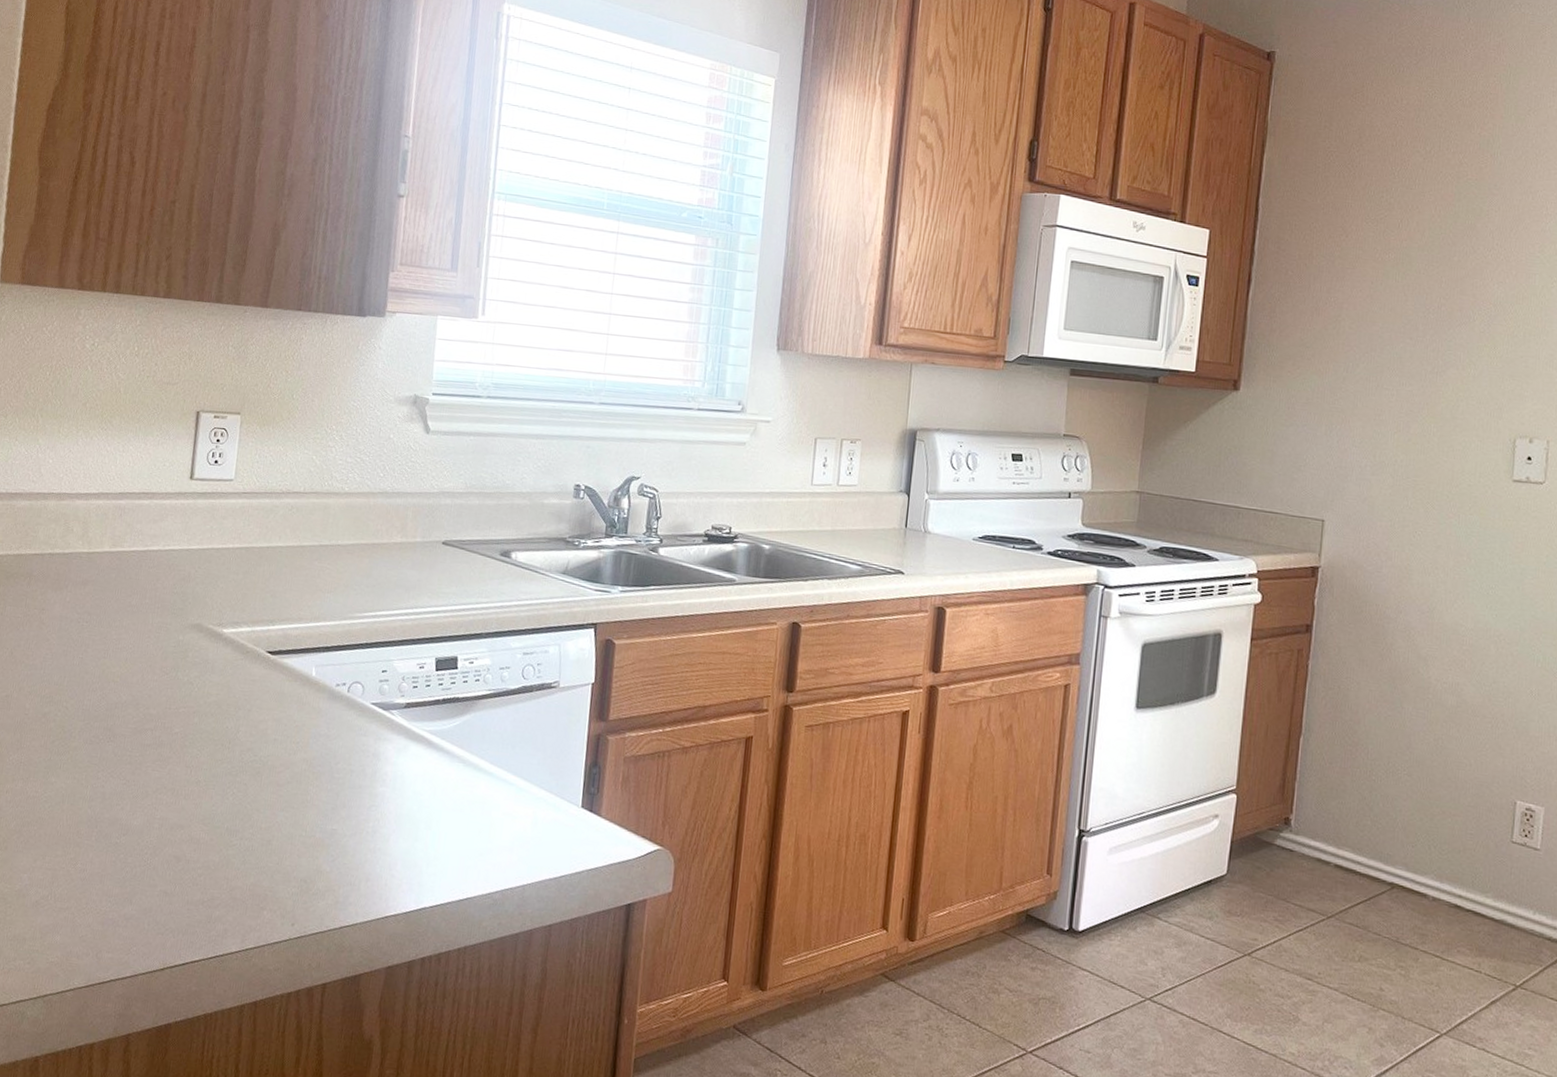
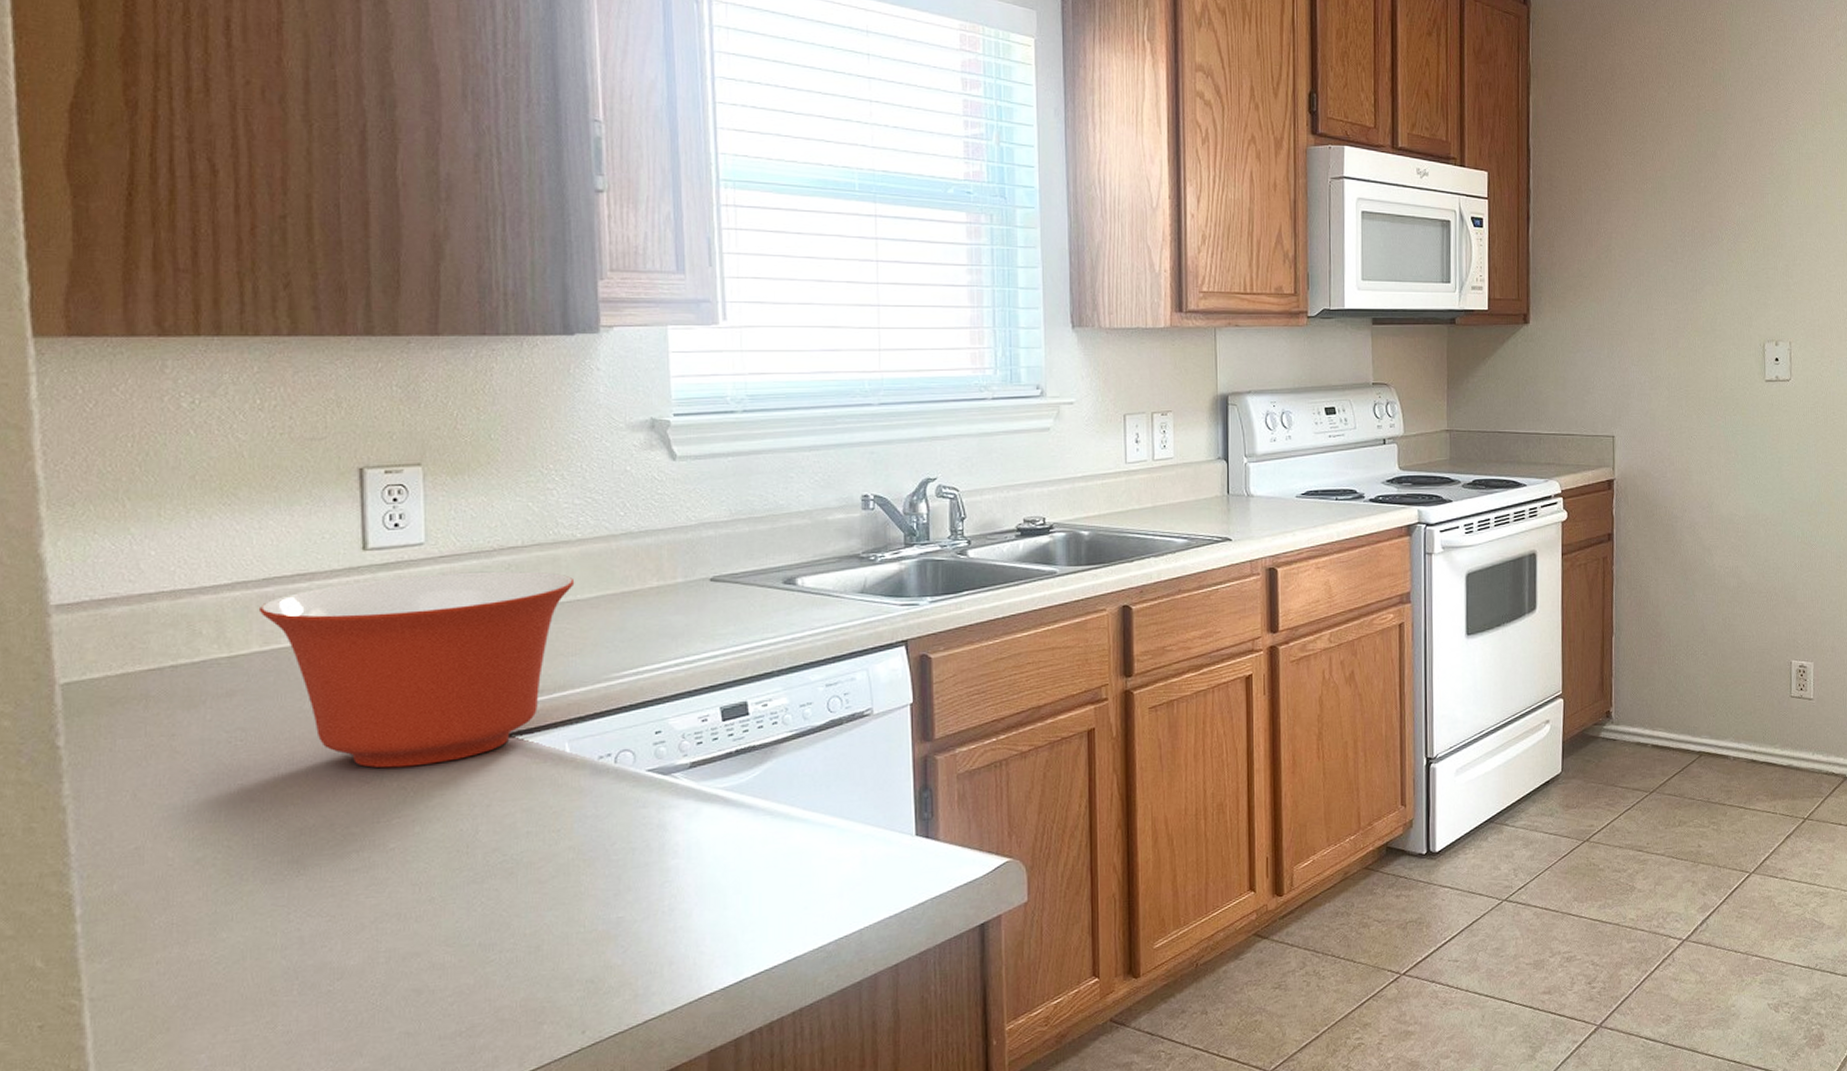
mixing bowl: none [112,505,339,667] -> present [258,570,575,769]

